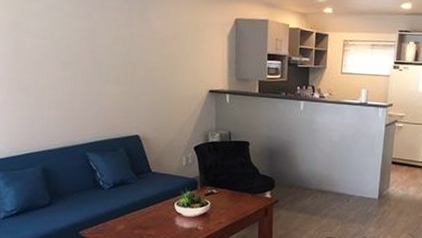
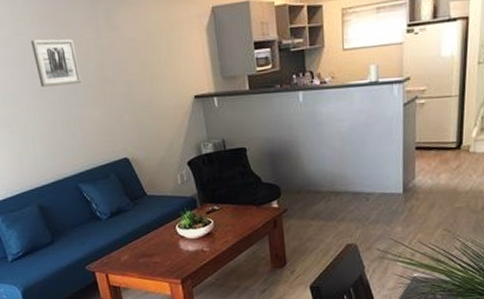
wall art: none [63,17,107,63] -> present [30,39,82,88]

